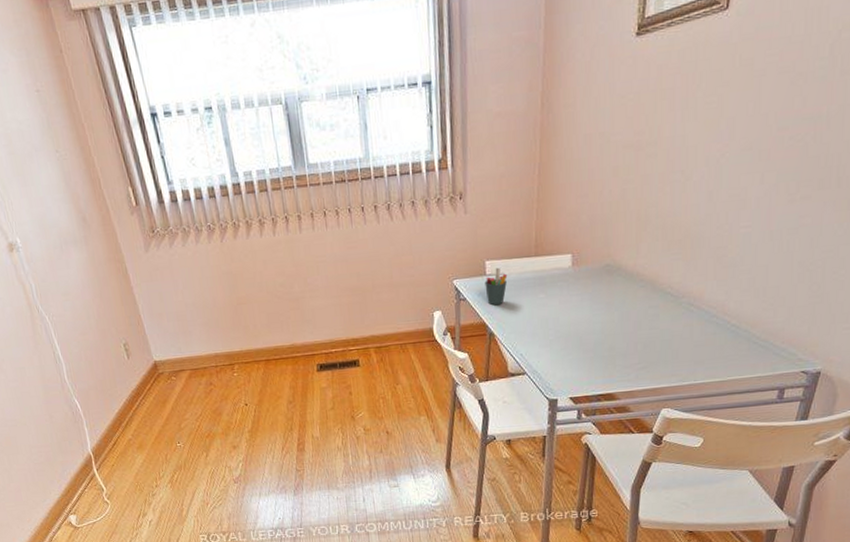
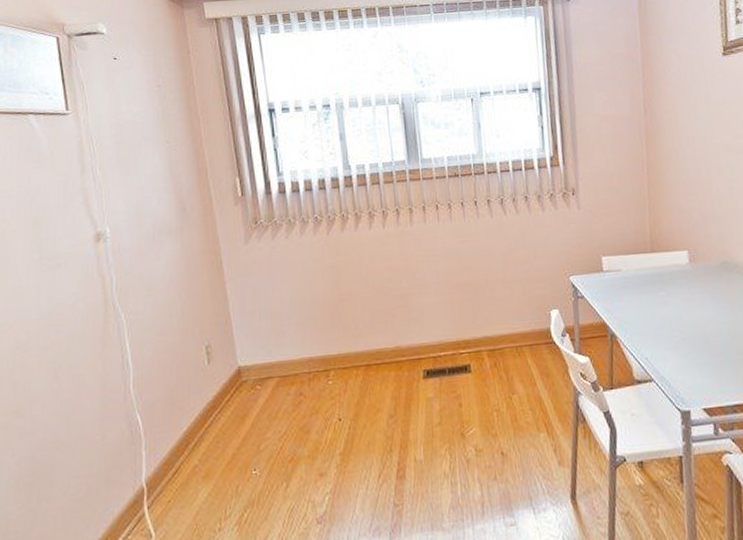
pen holder: present [484,267,508,306] -> none [602,263,625,304]

